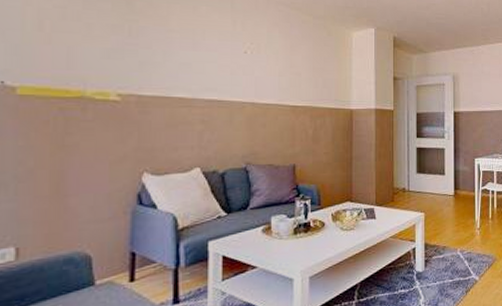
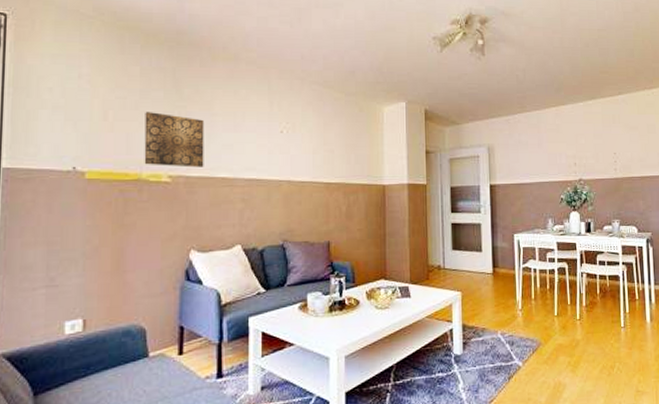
wall art: none [88,24,159,86] -> present [144,112,204,168]

